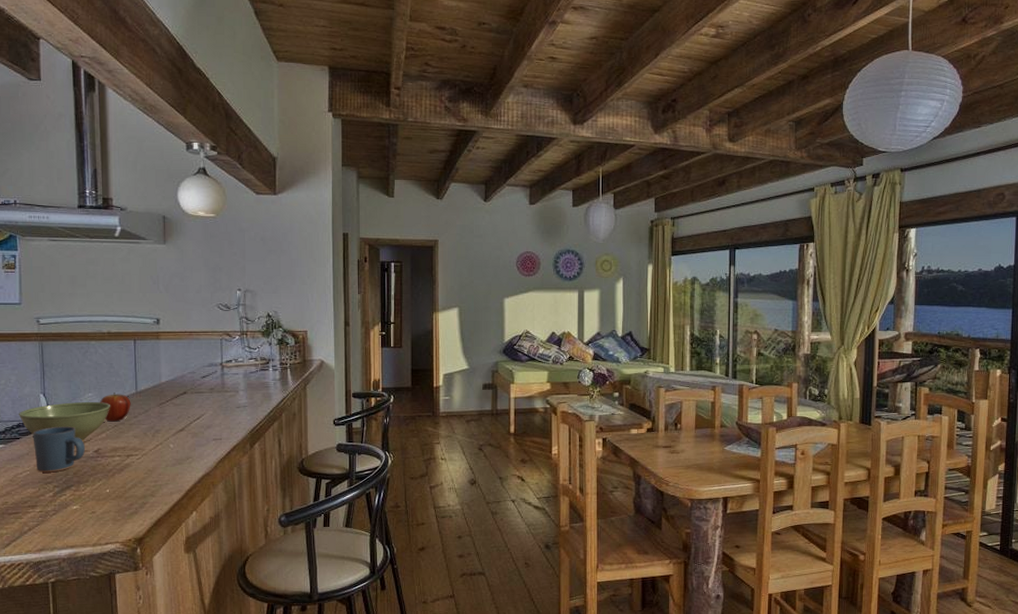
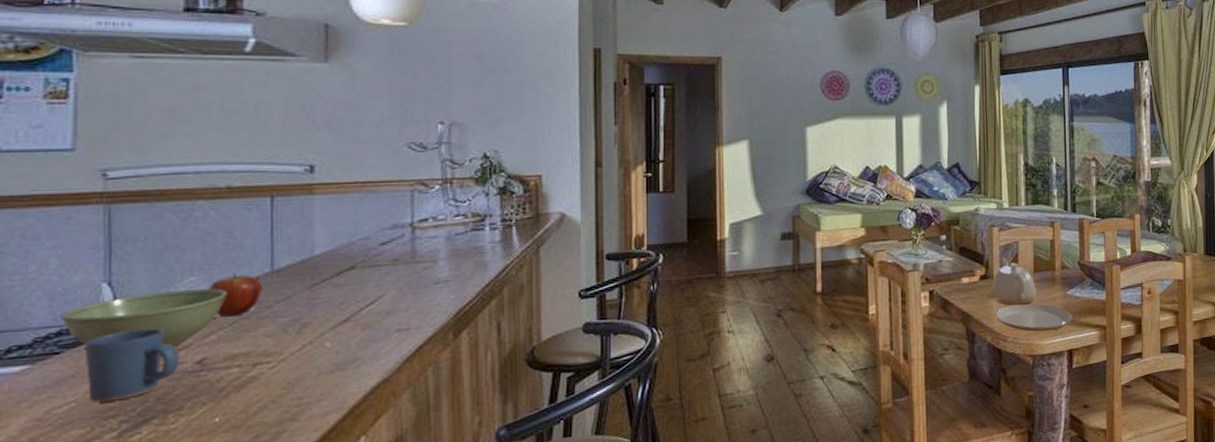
teapot: none [656,415,697,455] -> present [991,258,1037,306]
plate: none [659,455,729,480] -> present [995,304,1073,332]

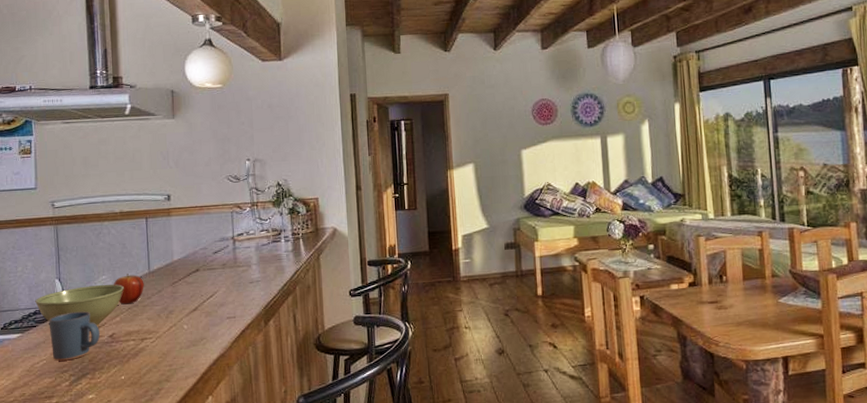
teapot: present [991,258,1037,306] -> none [700,266,747,312]
plate: present [995,304,1073,332] -> none [705,310,787,338]

